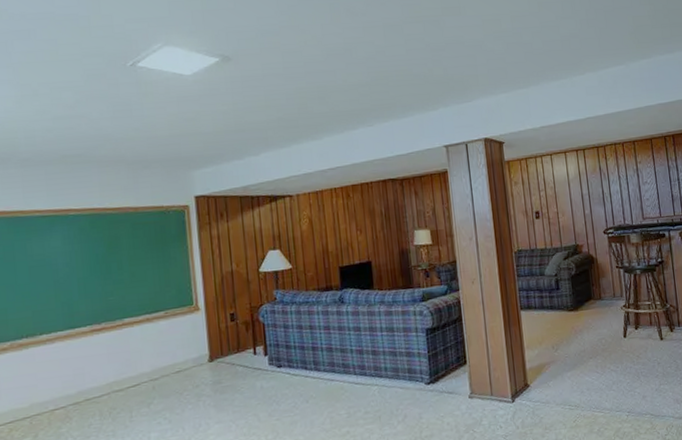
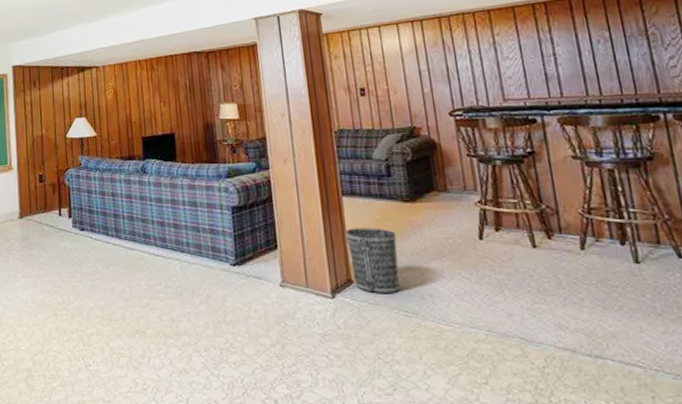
wastebasket: none [523,336,565,393] -> present [345,227,400,294]

